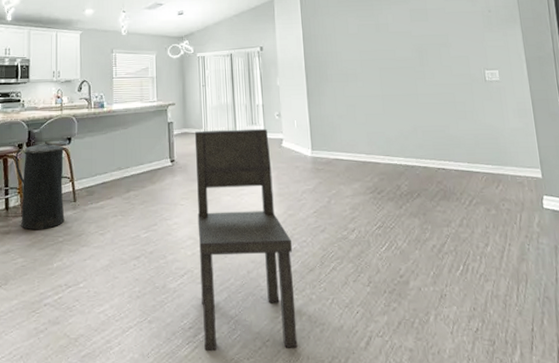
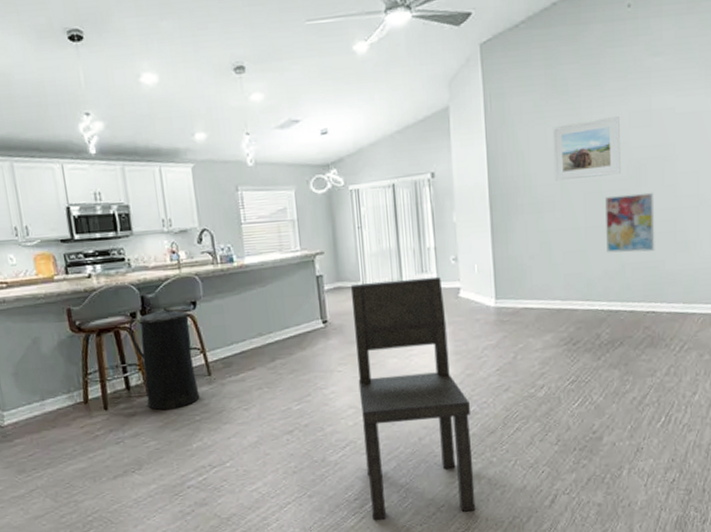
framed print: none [352,13,407,58] -> present [552,116,621,182]
wall art: none [396,70,440,118] -> present [605,192,655,253]

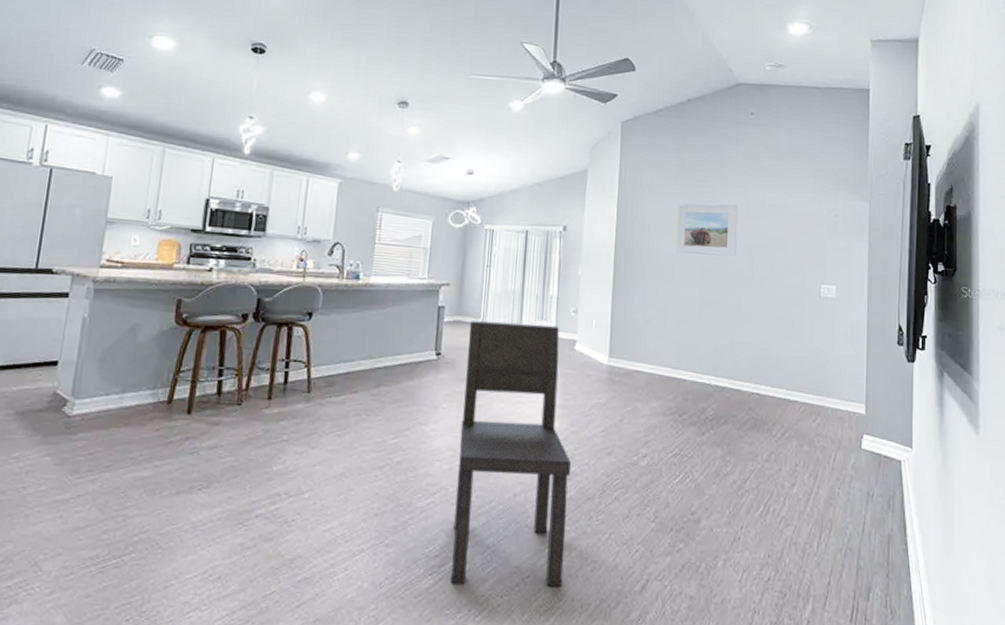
trash can: present [128,306,200,410] -> none [235,313,302,424]
wall art: present [605,192,655,253] -> none [718,274,765,333]

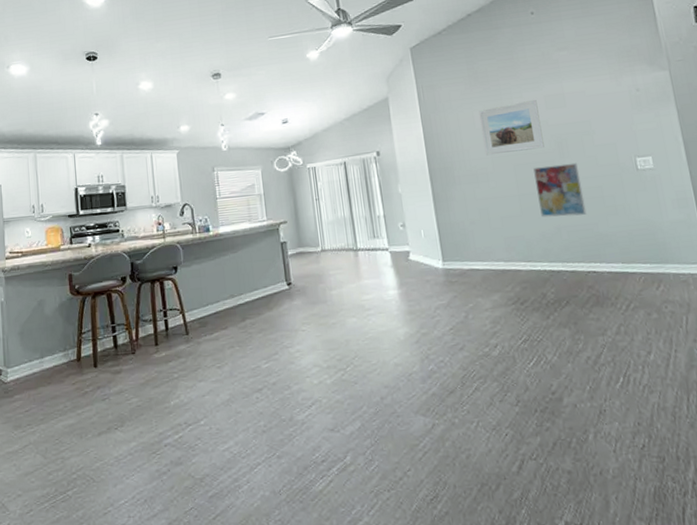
dining chair: present [450,321,572,587] -> none [310,241,443,484]
wall art: none [718,274,765,333] -> present [533,162,587,218]

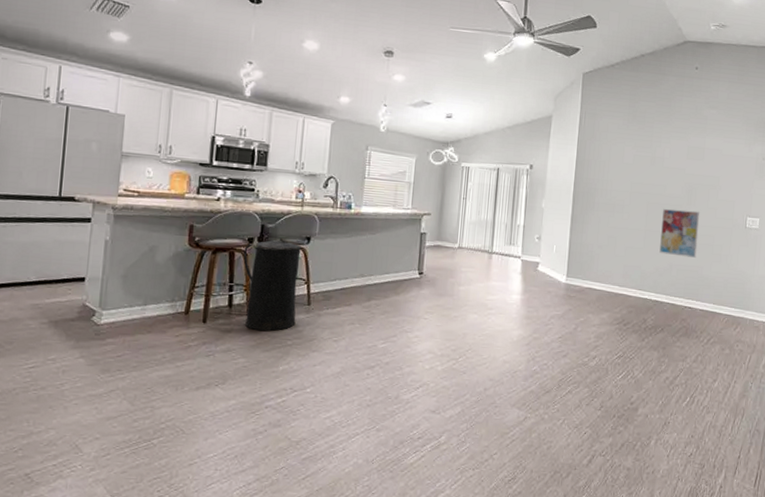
trash can: none [119,271,178,368] -> present [243,237,301,332]
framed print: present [479,100,545,156] -> none [626,147,681,193]

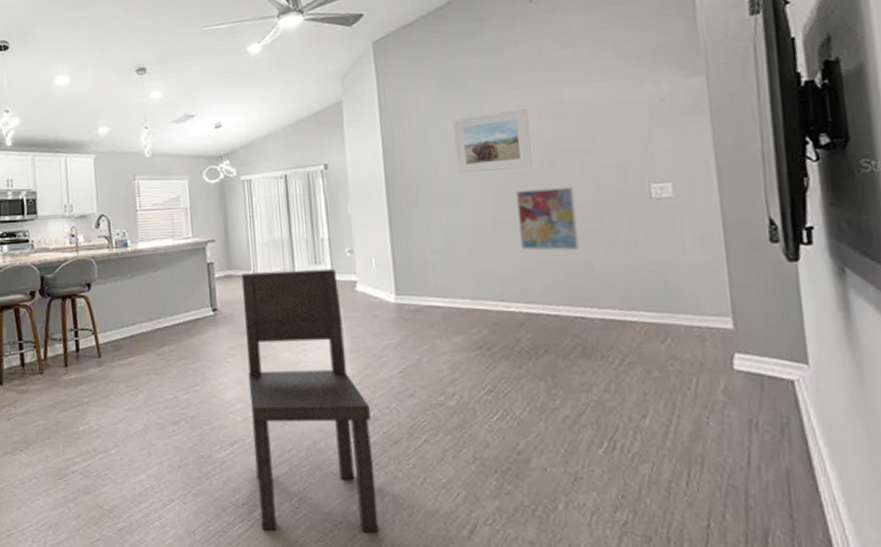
trash can: present [243,237,301,332] -> none [28,287,89,390]
dining chair: none [431,245,533,462] -> present [241,268,379,533]
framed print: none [626,147,681,193] -> present [452,109,533,174]

